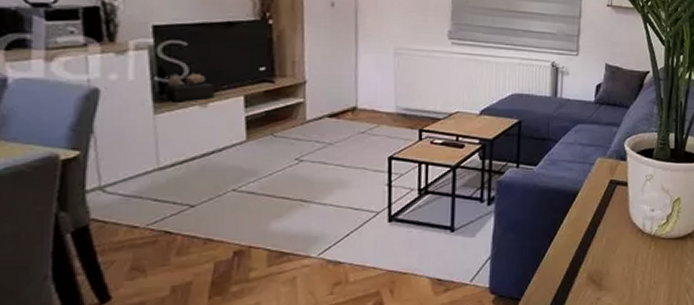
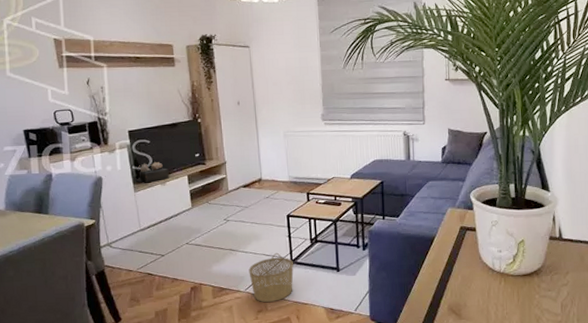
basket: none [325,205,391,273] -> present [248,252,294,303]

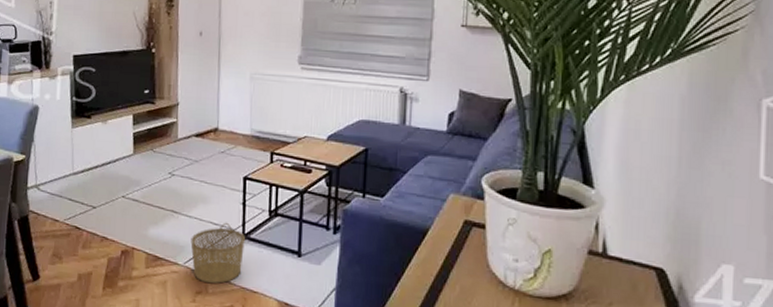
decorative box: present [135,161,169,183] -> none [74,94,113,119]

